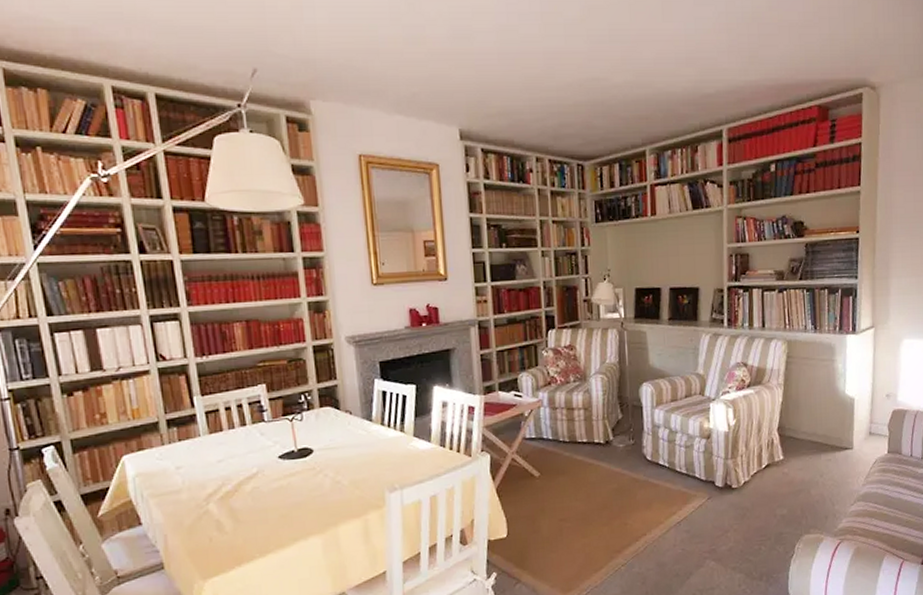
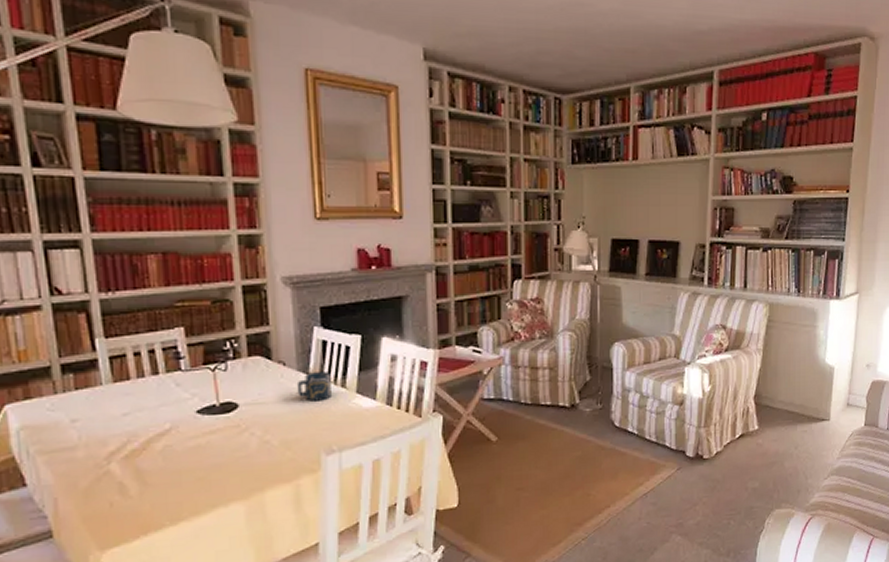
cup: none [362,418,392,445] -> present [296,372,331,402]

